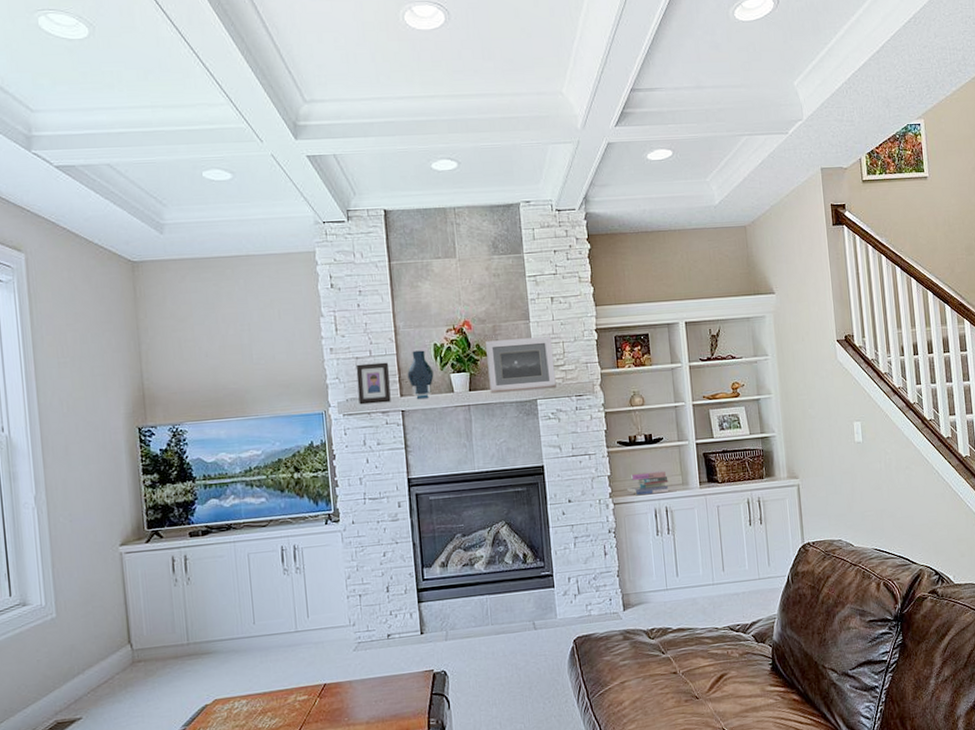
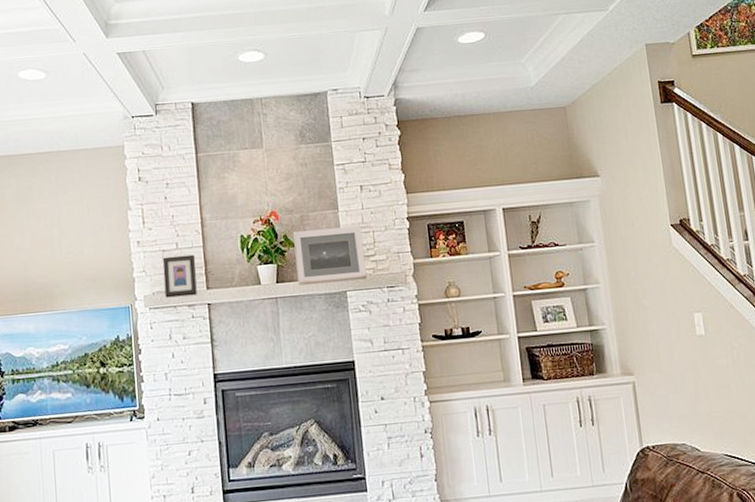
vase: present [407,350,434,400] -> none [213,242,241,293]
books: present [627,471,669,496] -> none [444,366,489,394]

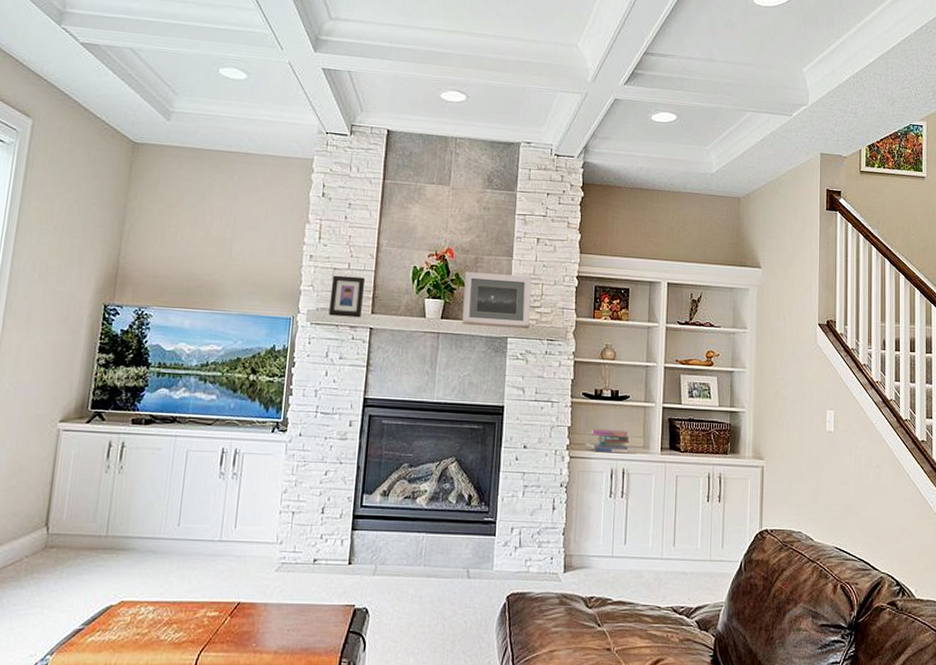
books: none [444,366,489,394] -> present [586,428,629,454]

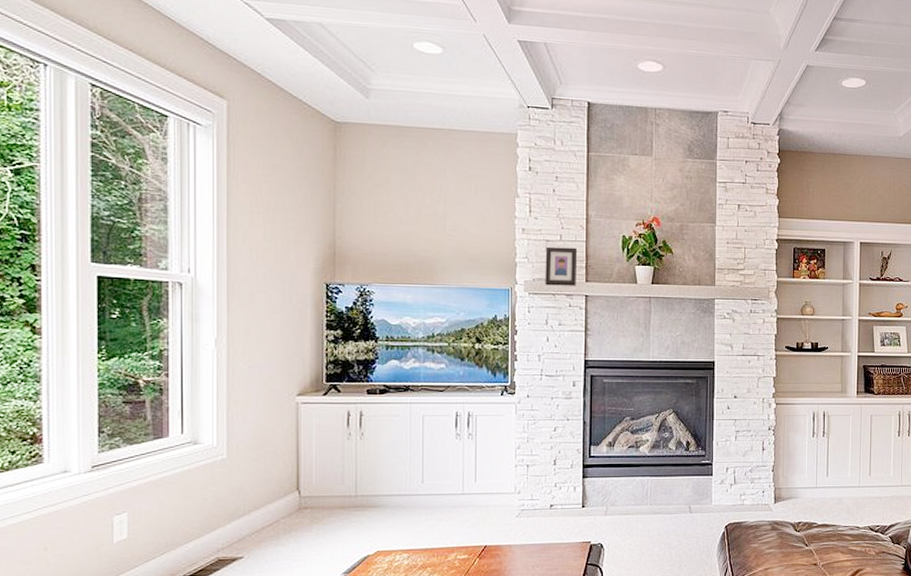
picture frame: present [462,272,532,329] -> none [672,239,735,290]
books: present [586,428,629,454] -> none [790,378,829,399]

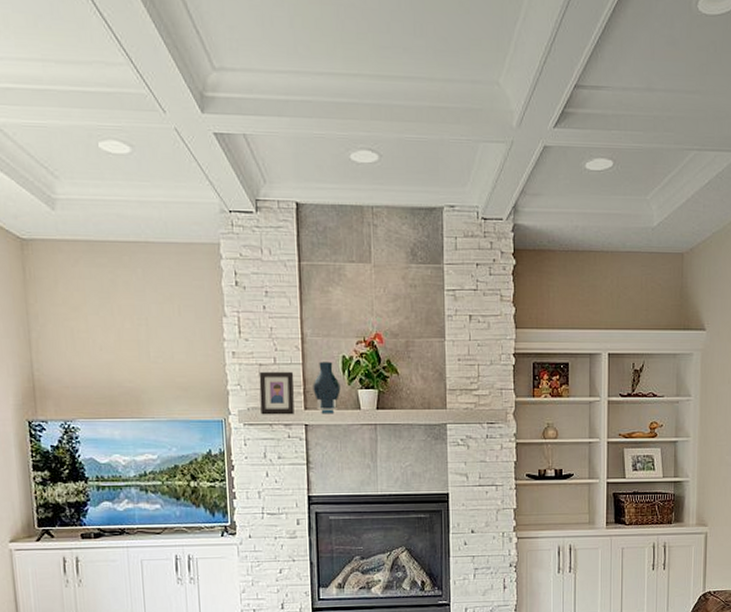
vase: none [594,240,620,287] -> present [313,361,341,415]

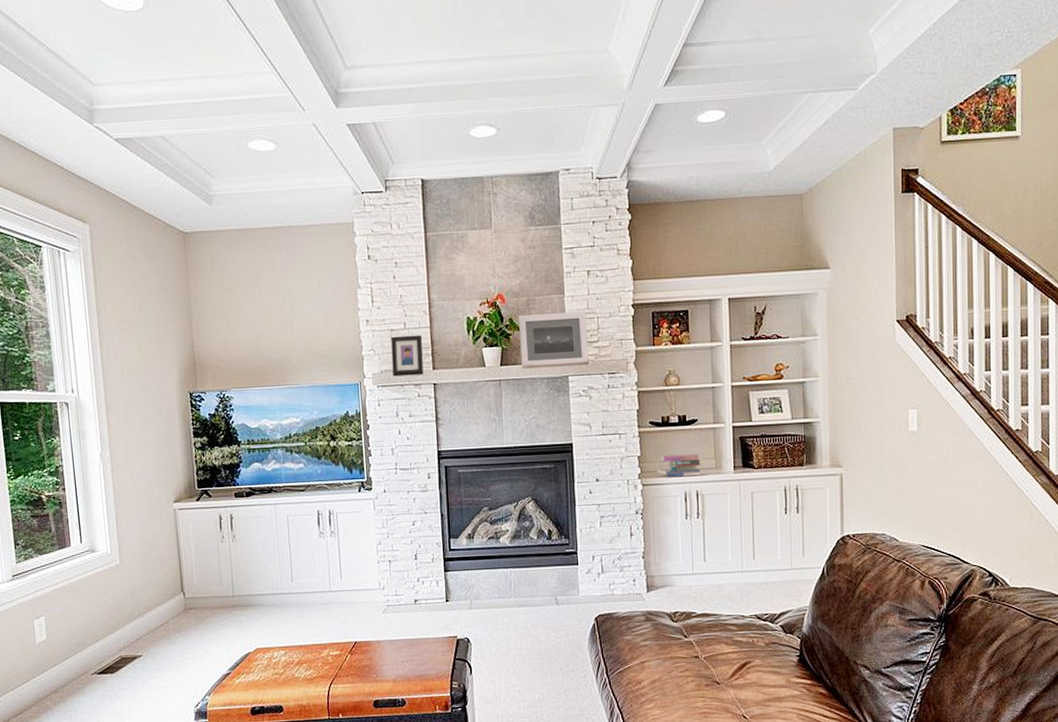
vase: present [313,361,341,415] -> none [440,323,466,373]
picture frame: none [397,357,468,414] -> present [519,311,589,369]
books: none [532,508,575,532] -> present [657,453,701,478]

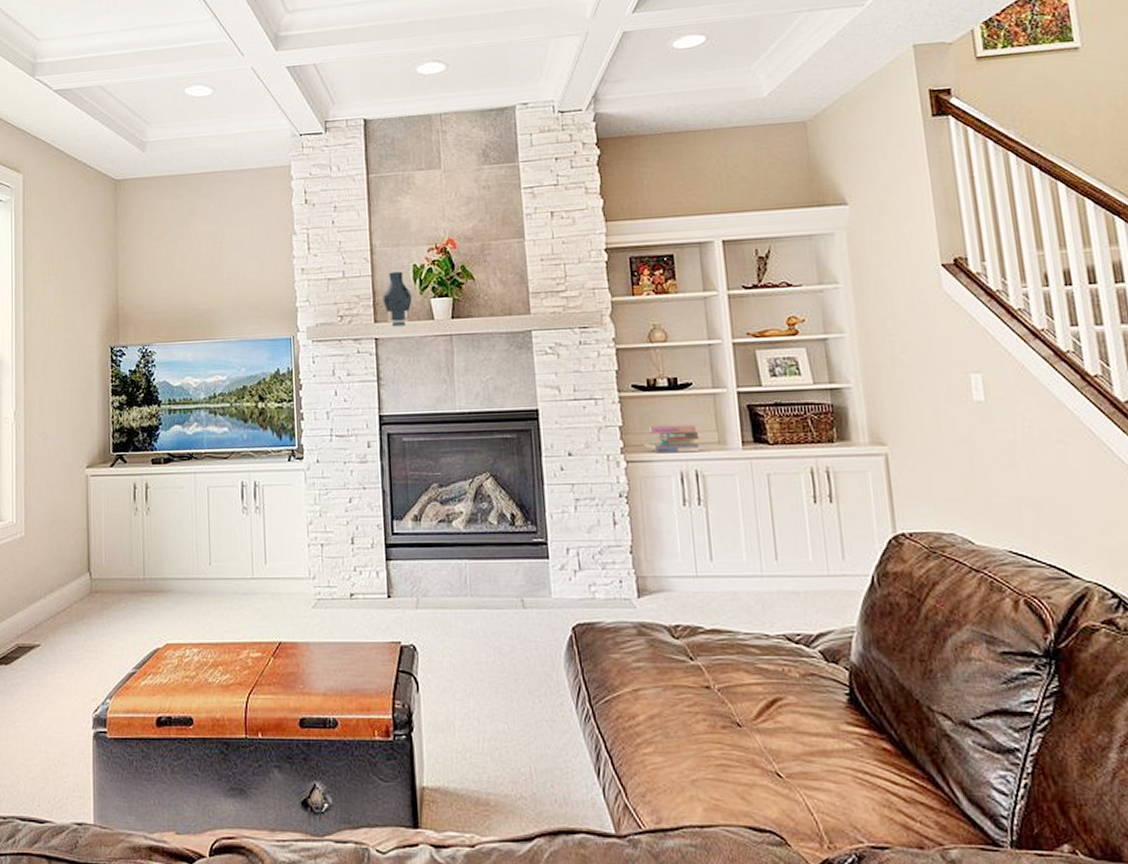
picture frame: present [390,335,424,377] -> none [327,284,364,331]
vase: none [440,323,466,373] -> present [382,271,412,327]
picture frame: present [519,311,589,369] -> none [472,257,556,322]

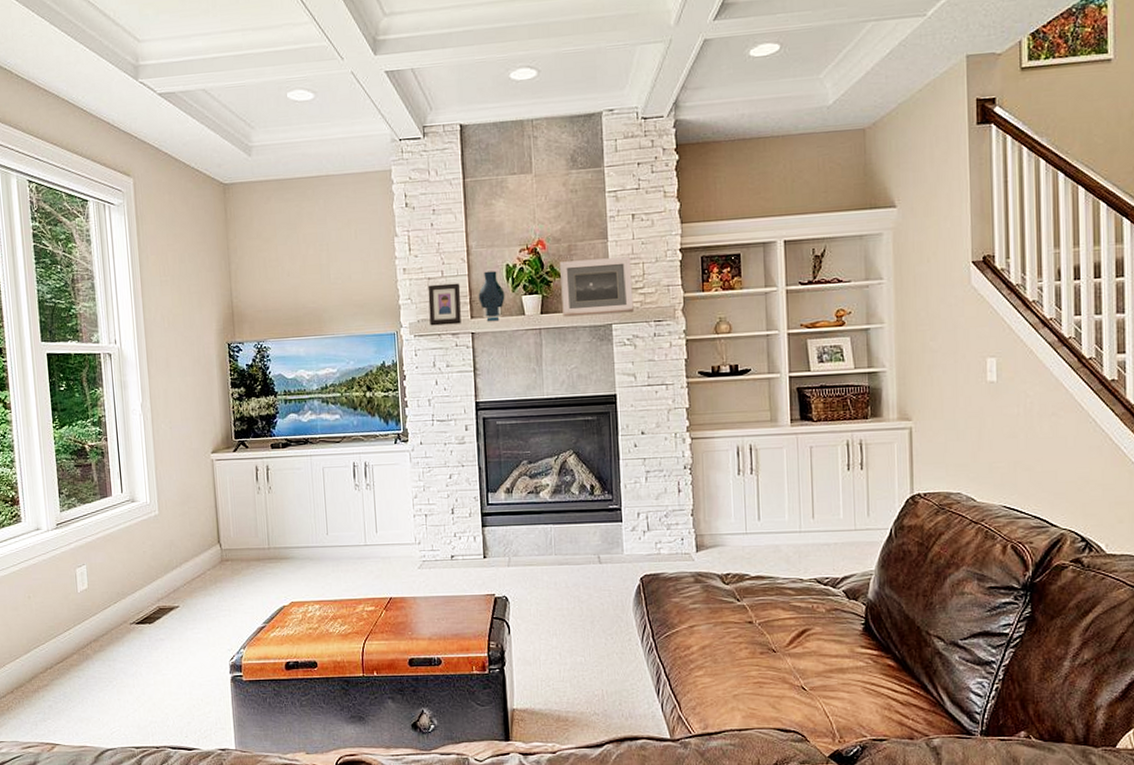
picture frame: none [327,284,364,331] -> present [427,283,461,326]
picture frame: none [472,257,556,322] -> present [560,257,634,317]
books: present [644,424,700,454] -> none [707,405,755,431]

